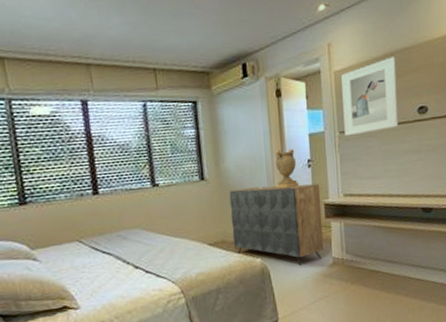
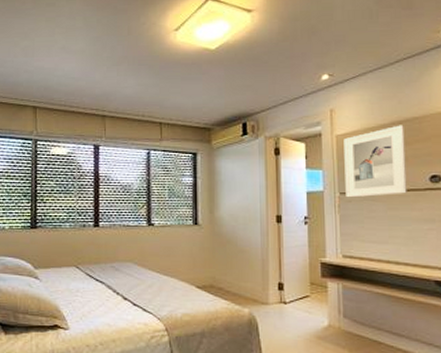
dresser: present [229,183,324,265] -> none [221,237,319,322]
decorative urn: present [274,149,299,188] -> none [270,205,293,242]

